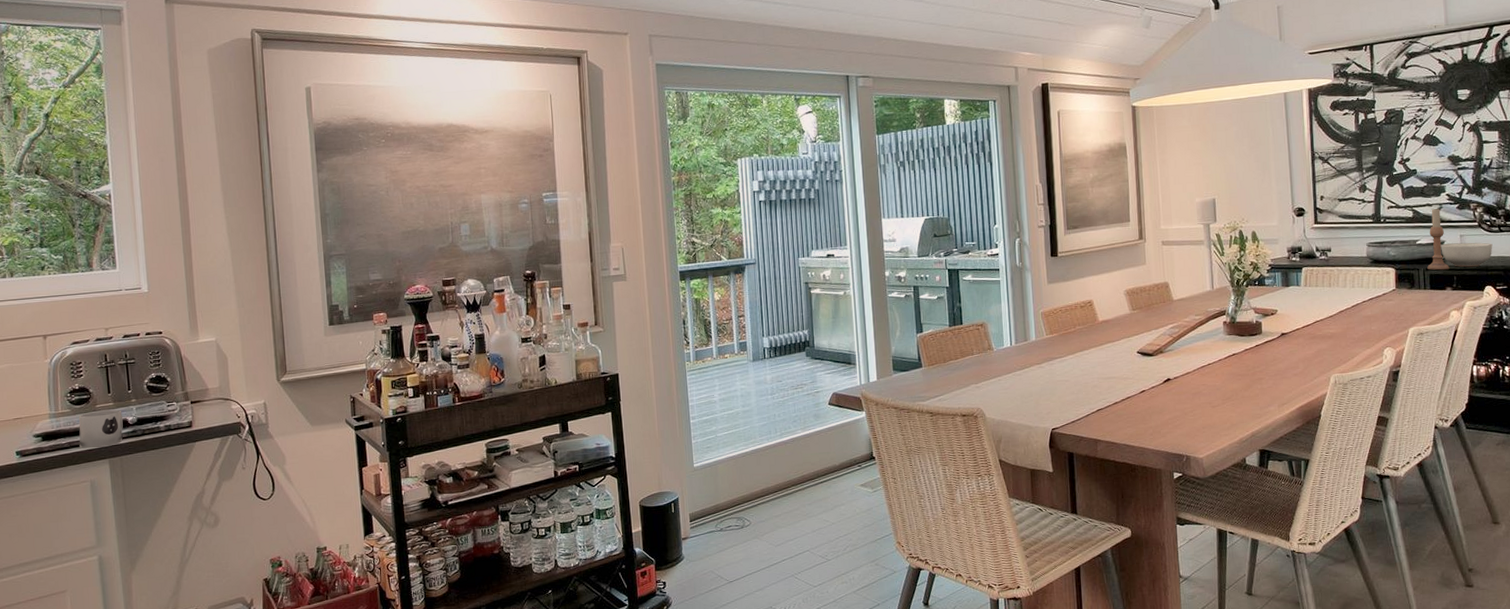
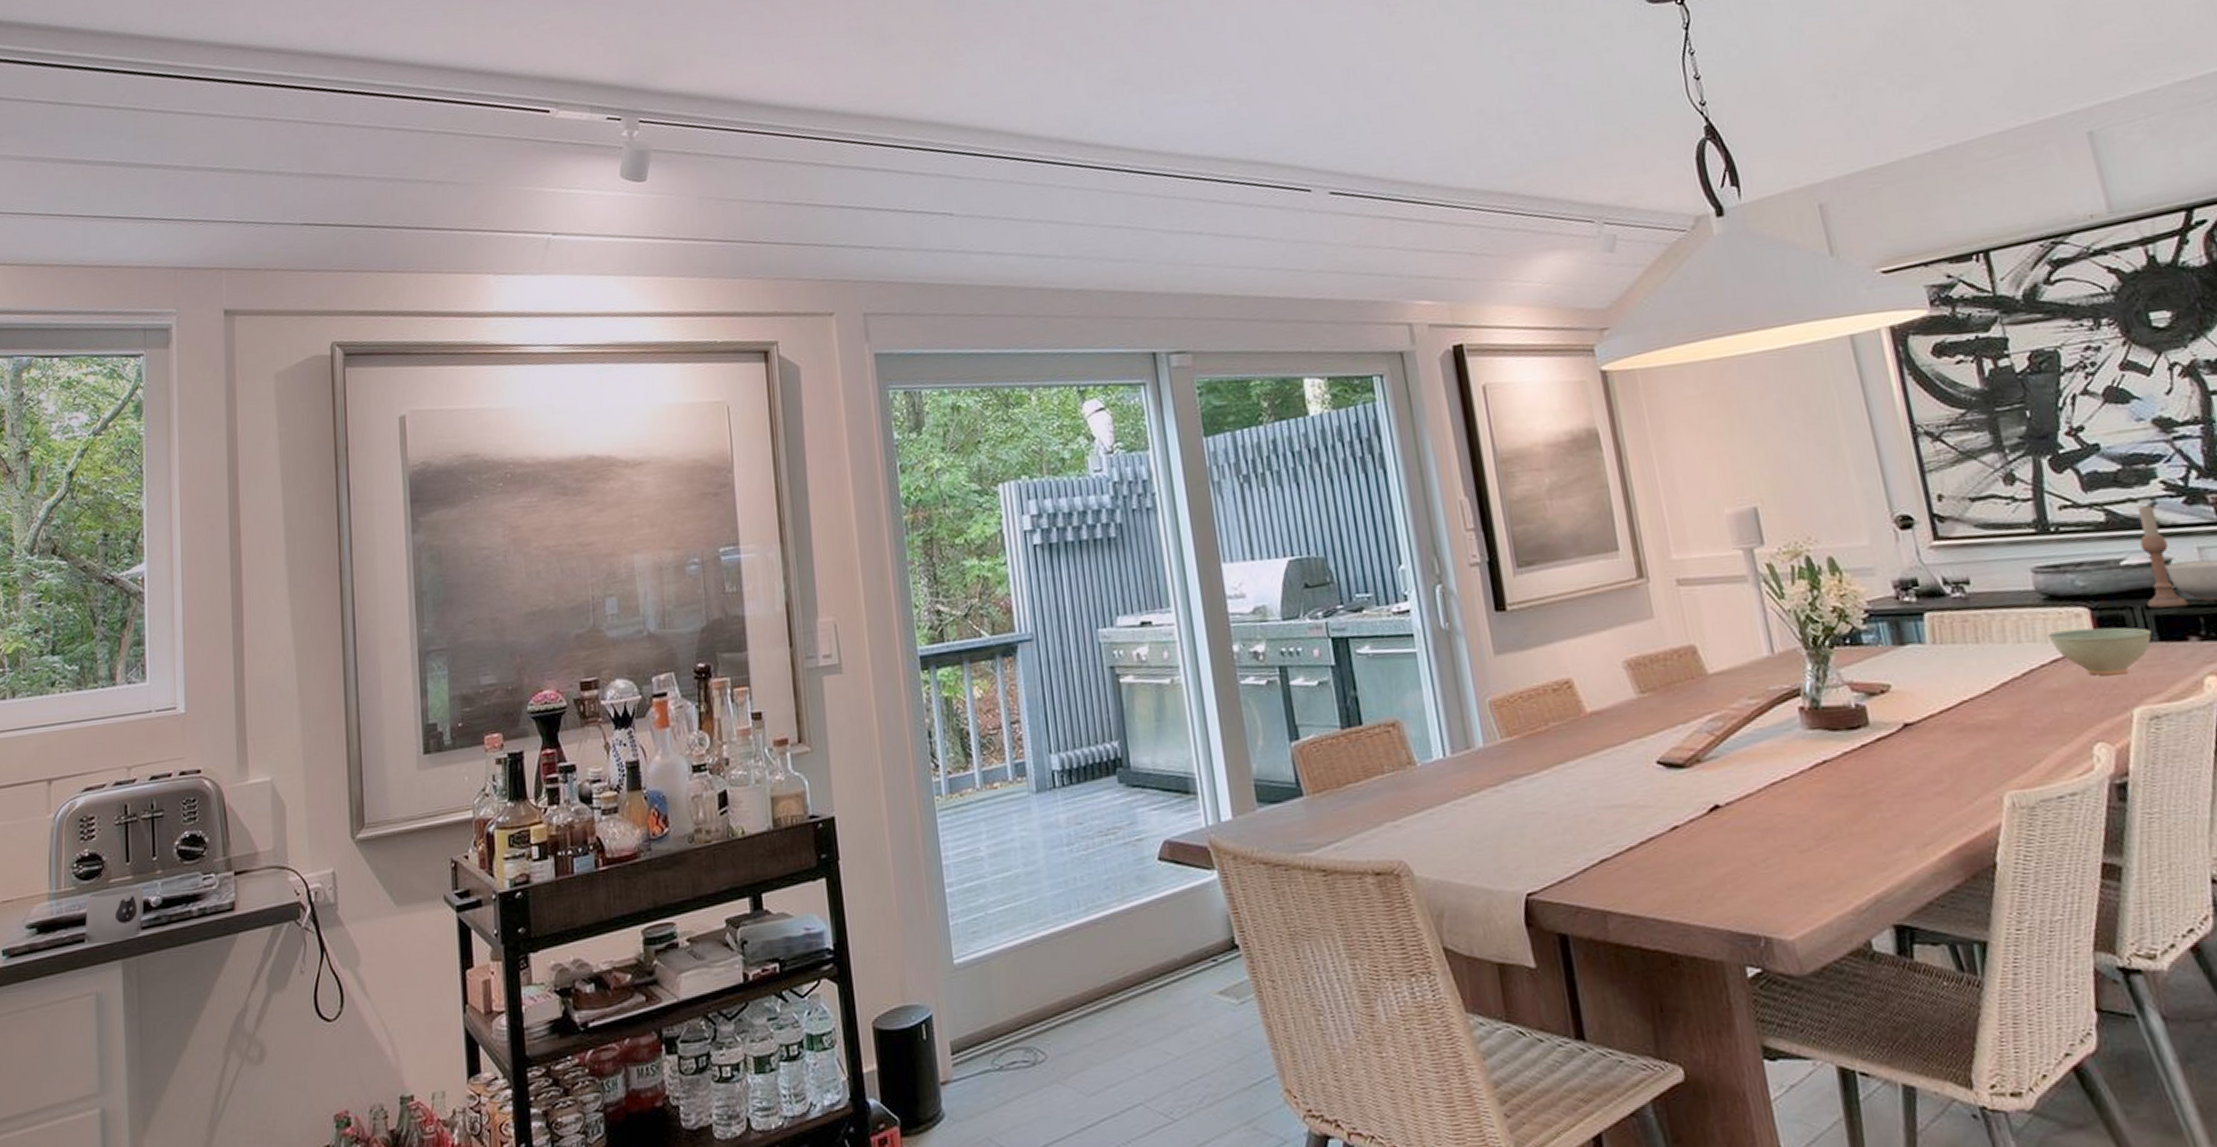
bowl: none [1370,280,1427,309] -> present [2048,627,2153,676]

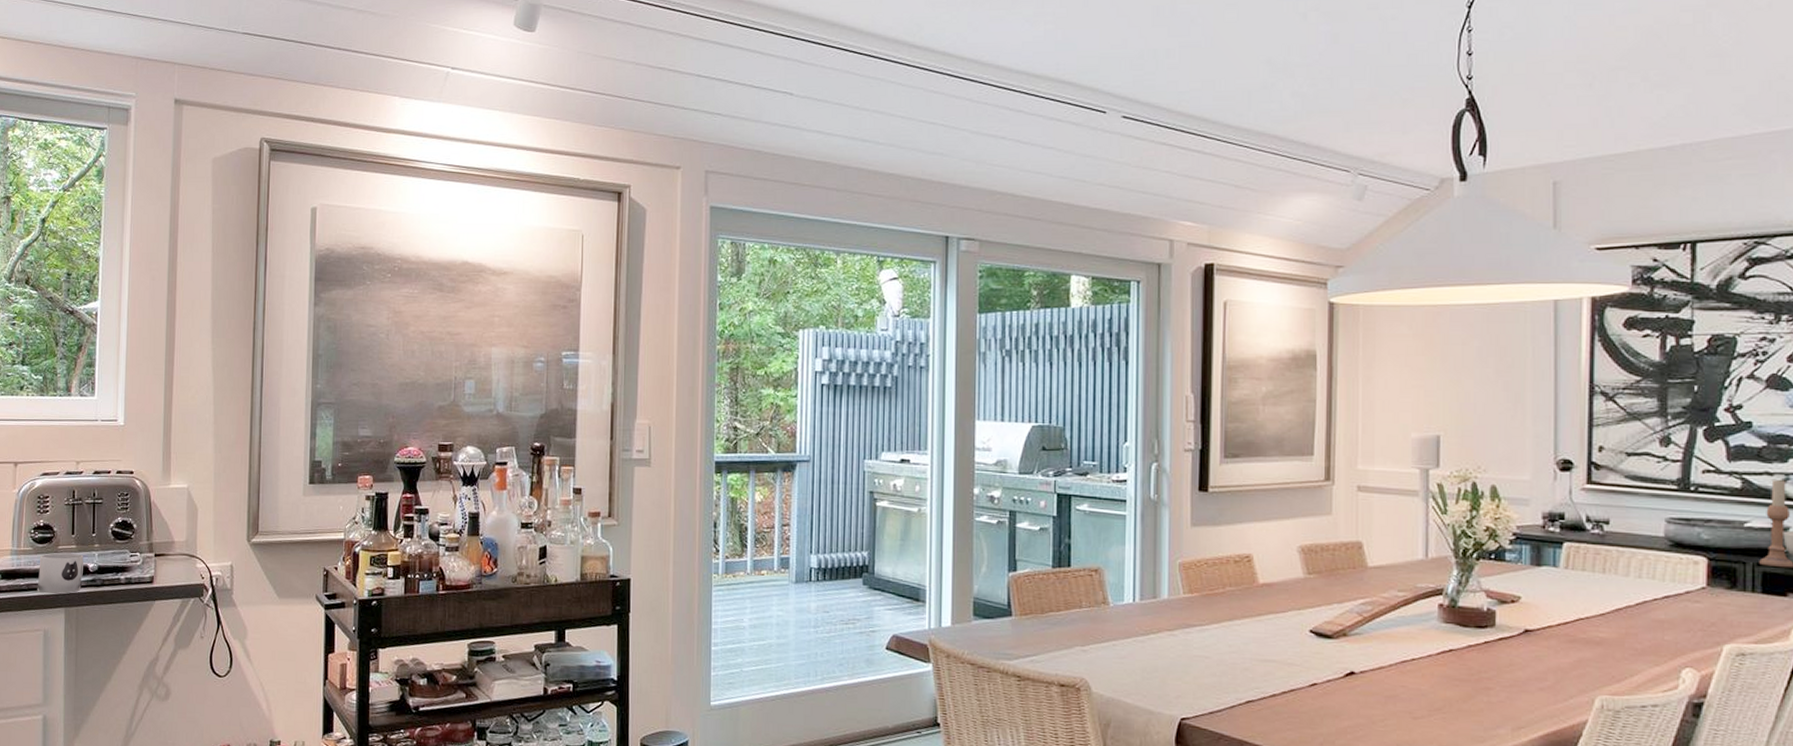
bowl: present [2048,627,2153,676] -> none [1666,573,1757,616]

